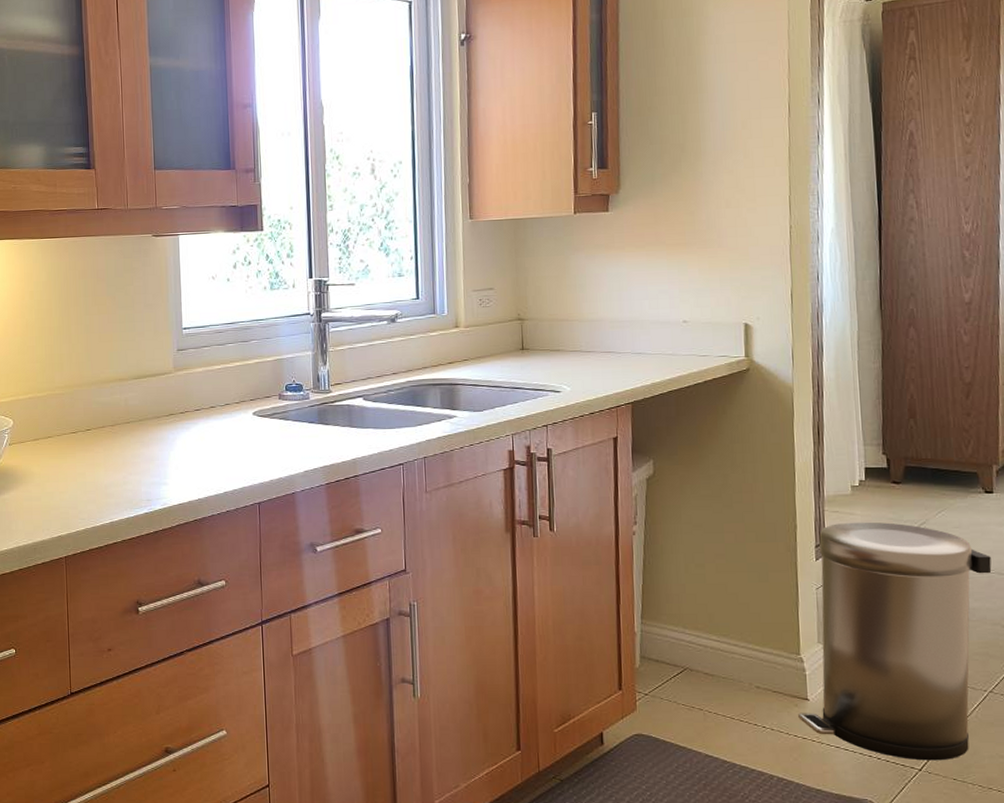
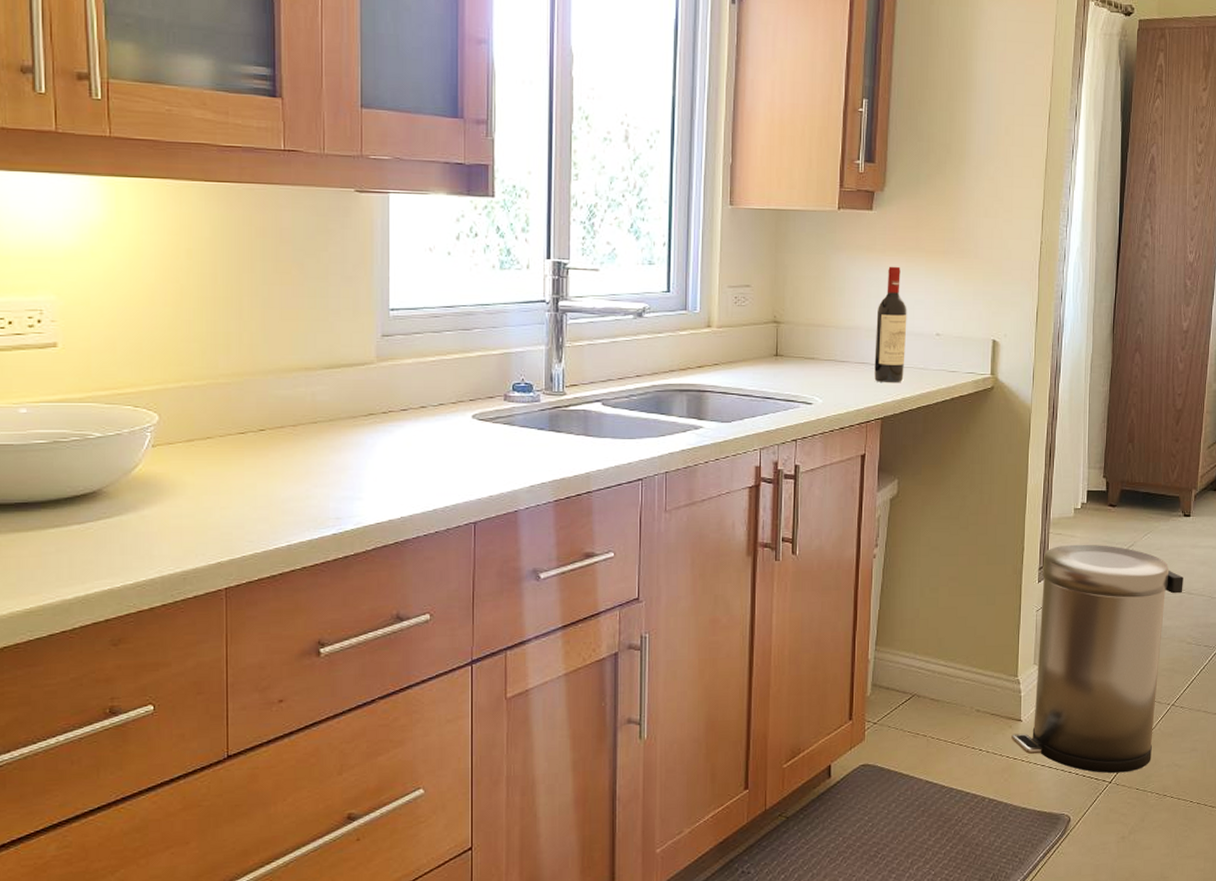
wine bottle: none [619,261,652,370] -> present [874,266,907,384]

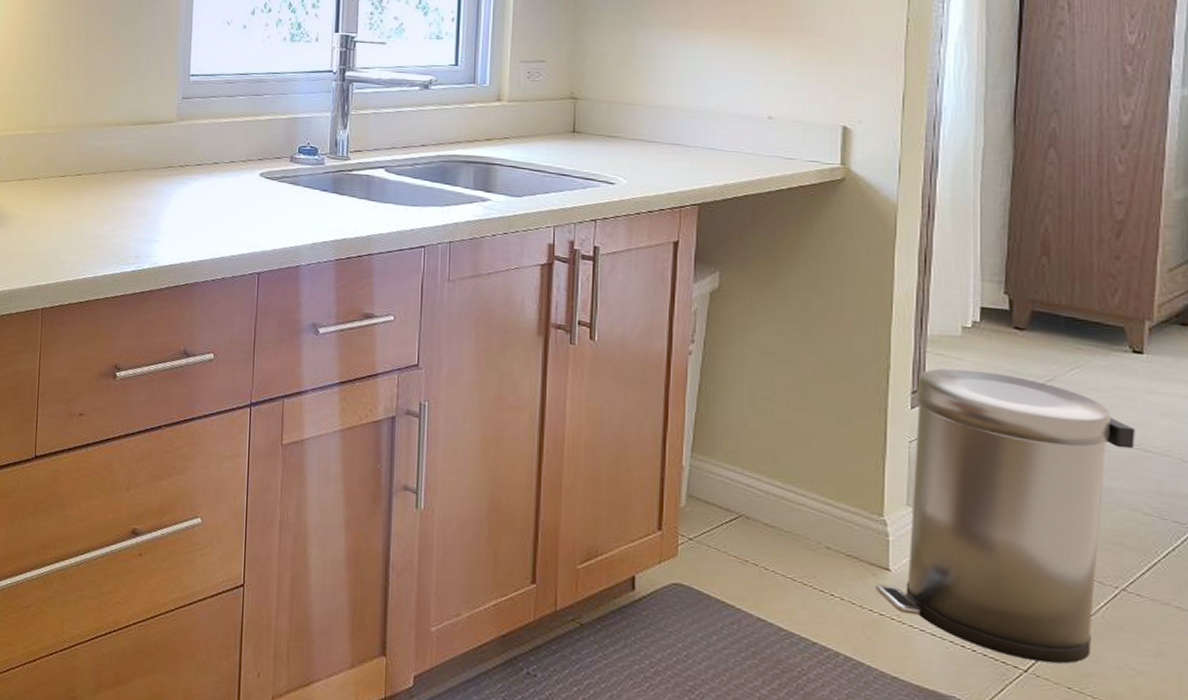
wine bottle: present [874,266,907,384] -> none [690,43,731,168]

